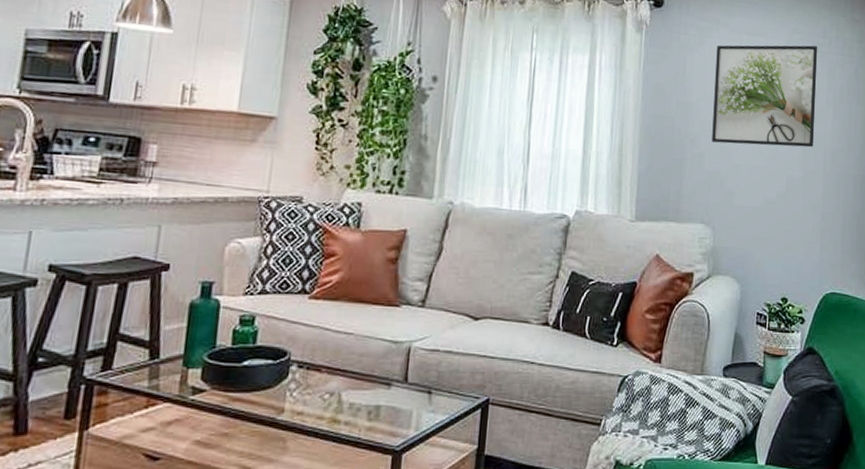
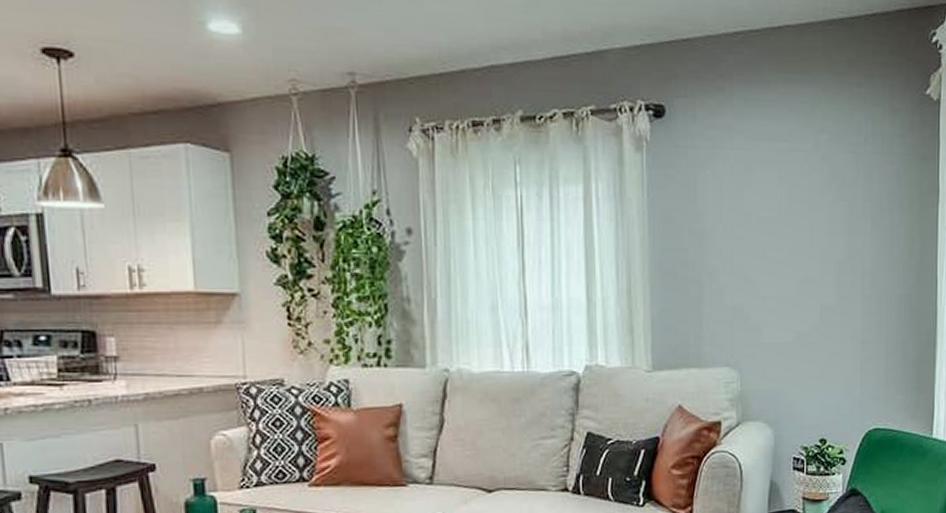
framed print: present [712,45,818,148] -> none [732,146,852,273]

